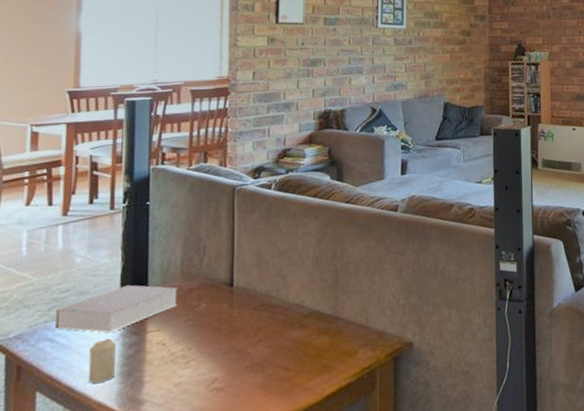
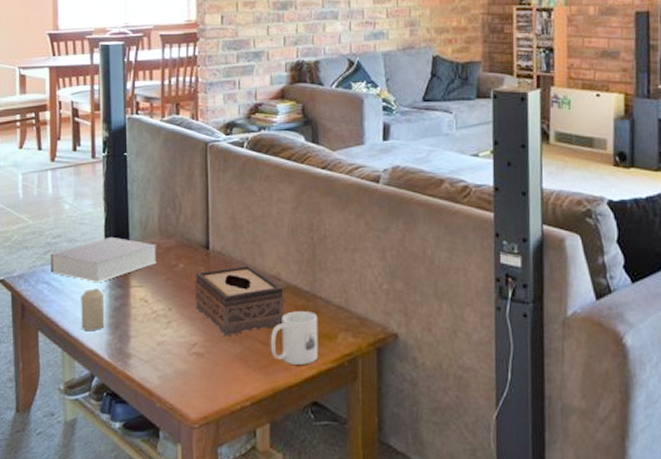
tissue box: none [216,297,307,368] -> present [194,265,284,337]
mug: none [292,333,339,385] -> present [270,311,319,365]

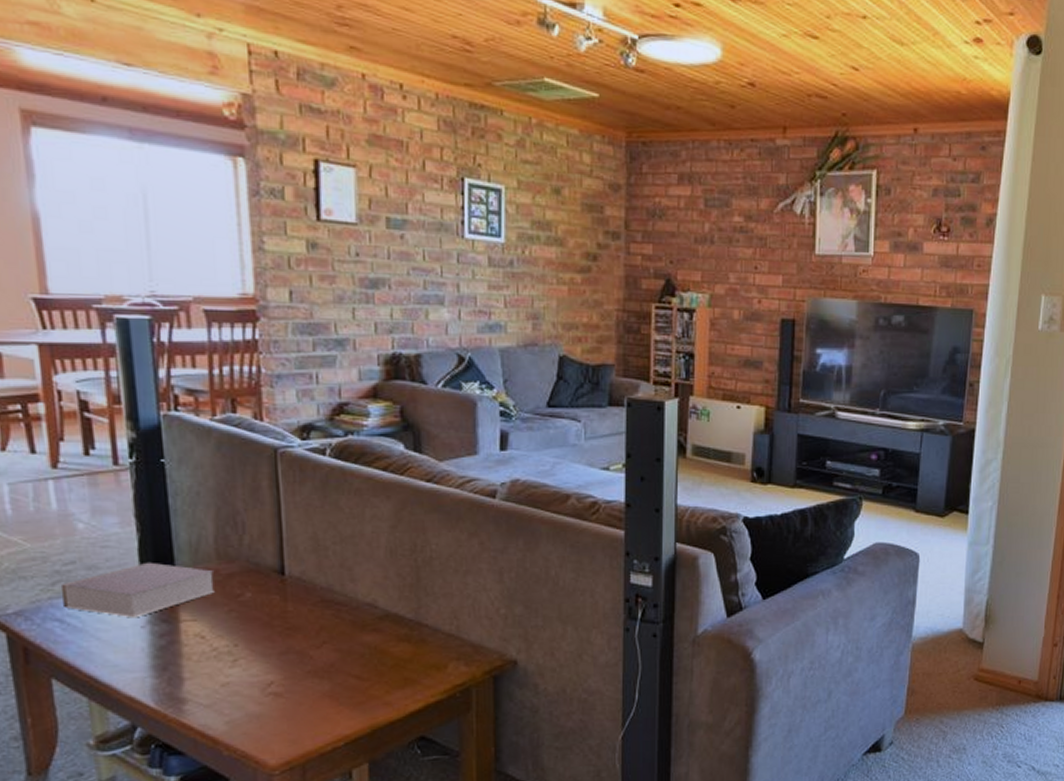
candle: present [81,288,104,330] -> none [110,625,146,675]
tissue box: present [194,265,284,337] -> none [266,592,383,673]
mug: present [270,311,319,365] -> none [366,641,425,699]

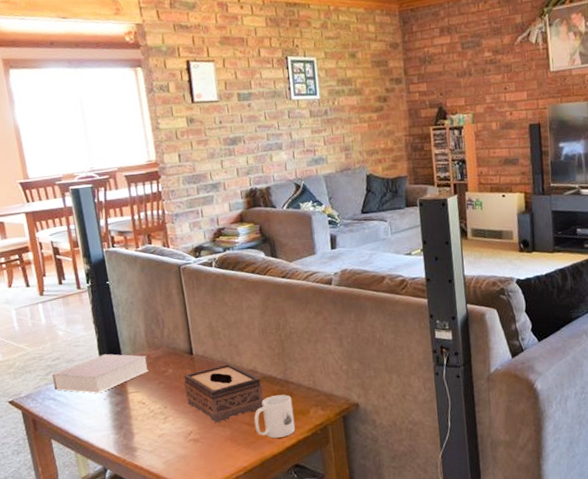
tissue box: none [266,592,383,673] -> present [183,363,264,423]
mug: none [366,641,425,699] -> present [254,394,295,438]

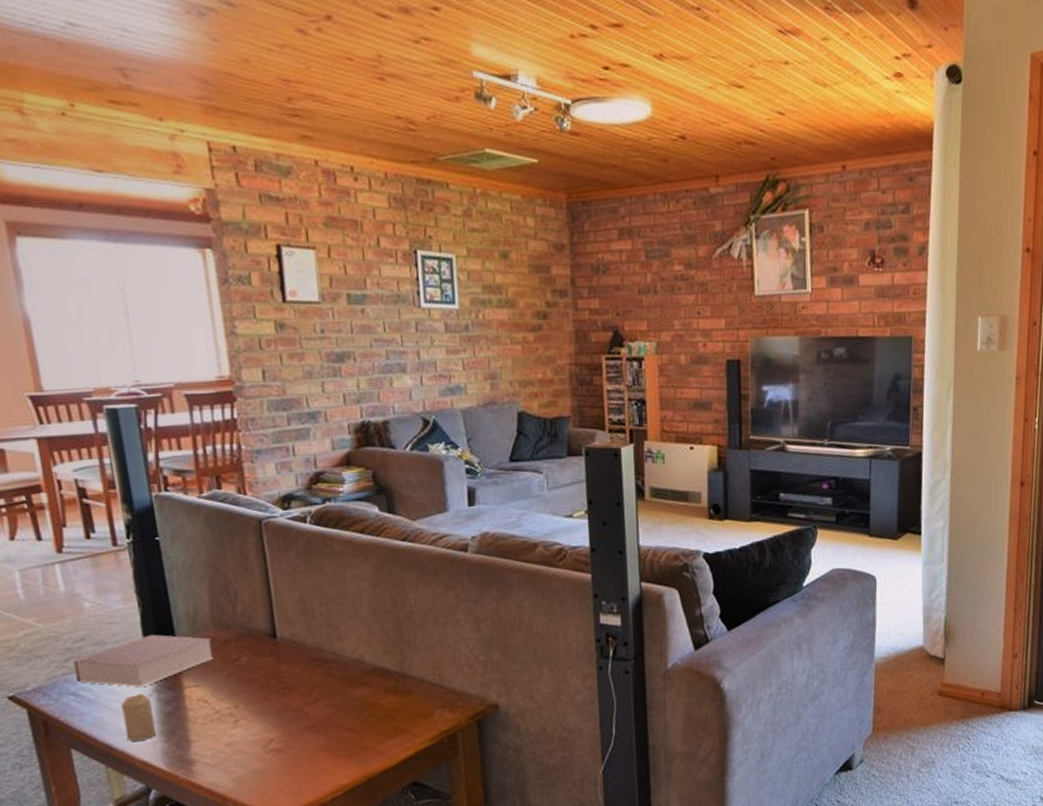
candle: none [85,398,109,434] -> present [121,694,156,741]
tissue box: present [183,363,264,423] -> none [262,650,372,729]
mug: present [254,394,295,438] -> none [358,692,414,748]

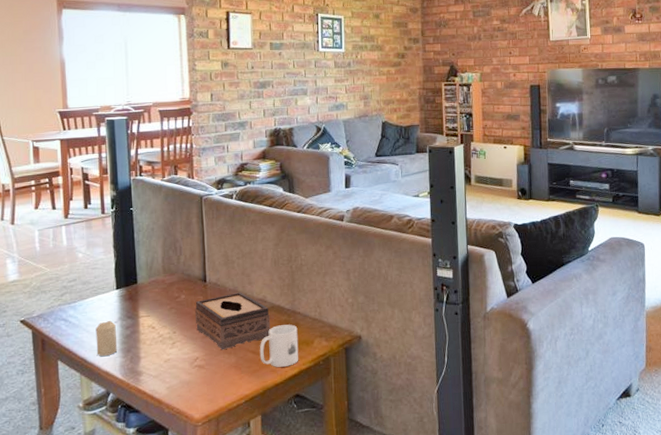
book: present [72,634,213,688] -> none [66,277,162,316]
tissue box: none [262,650,372,729] -> present [194,292,270,350]
mug: none [358,692,414,748] -> present [259,324,299,367]

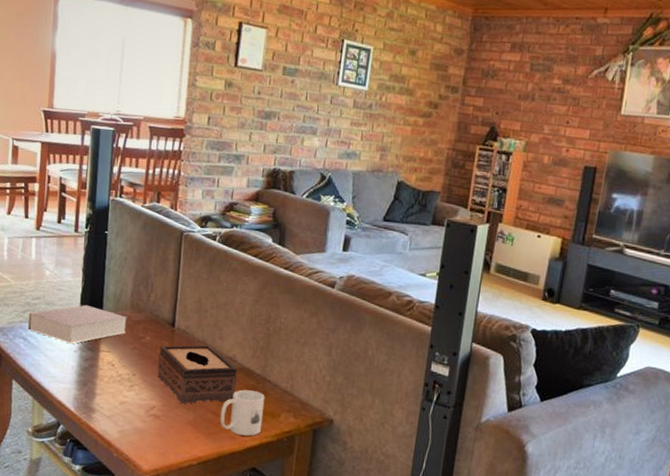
book: none [66,277,162,316] -> present [28,304,128,344]
candle: present [95,321,117,356] -> none [52,348,75,385]

